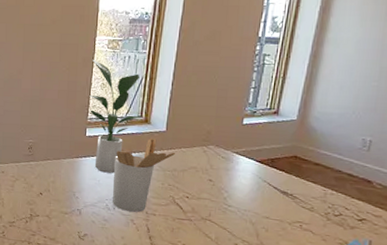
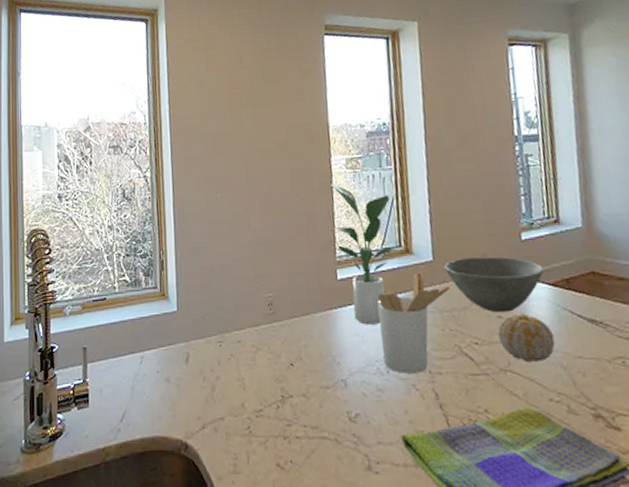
bowl: none [173,132,255,178] -> present [443,256,544,313]
fruit: none [206,180,251,217] -> present [498,313,555,362]

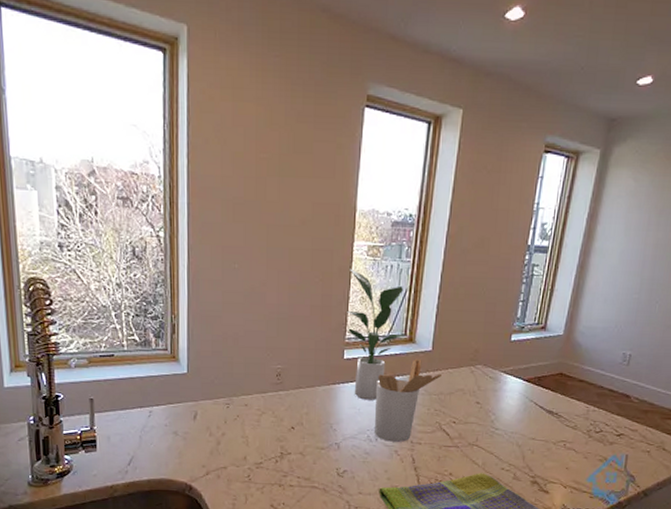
bowl: present [443,256,544,313] -> none [440,350,522,400]
fruit: present [498,313,555,362] -> none [473,401,517,440]

